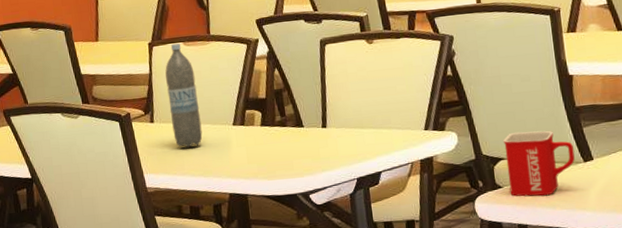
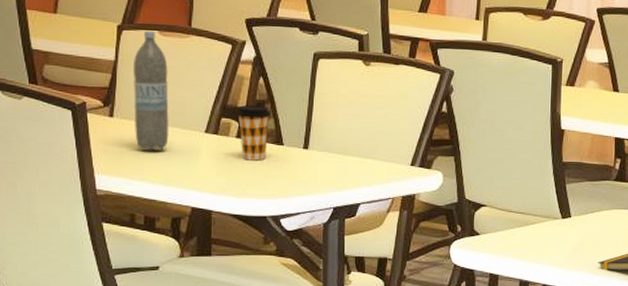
coffee cup: none [258,93,290,145] -> present [236,104,271,161]
mug: present [502,130,575,197] -> none [487,180,554,248]

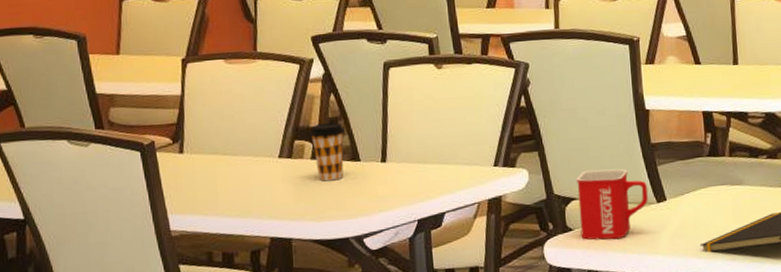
water bottle: present [132,30,169,151] -> none [200,60,242,184]
mug: none [487,180,554,248] -> present [575,168,648,240]

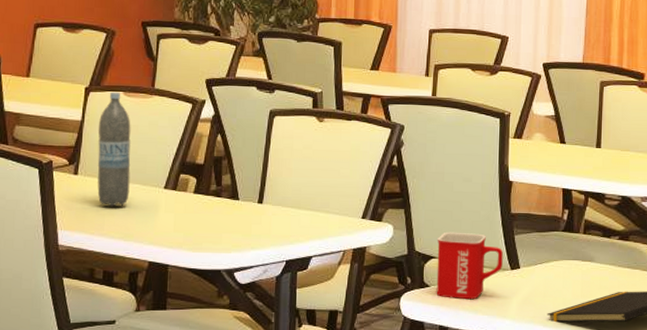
water bottle: none [200,60,242,184] -> present [97,91,131,207]
coffee cup: present [309,122,345,182] -> none [194,161,227,215]

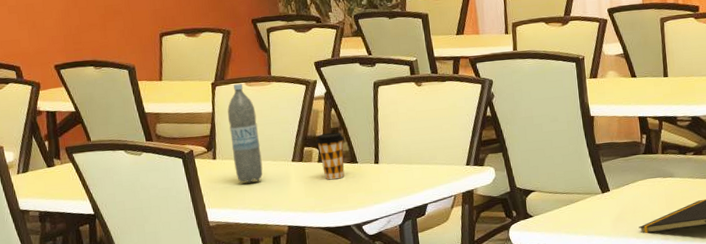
coffee cup: none [194,161,227,215] -> present [315,132,345,180]
mug: present [436,232,503,300] -> none [534,165,595,225]

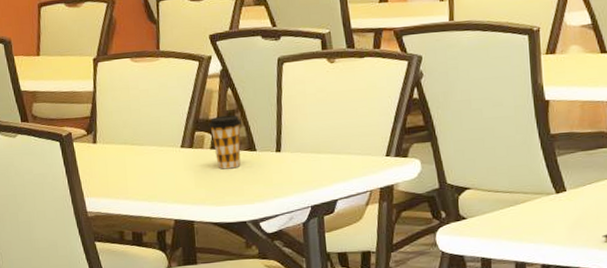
water bottle: present [227,83,263,183] -> none [110,58,148,171]

